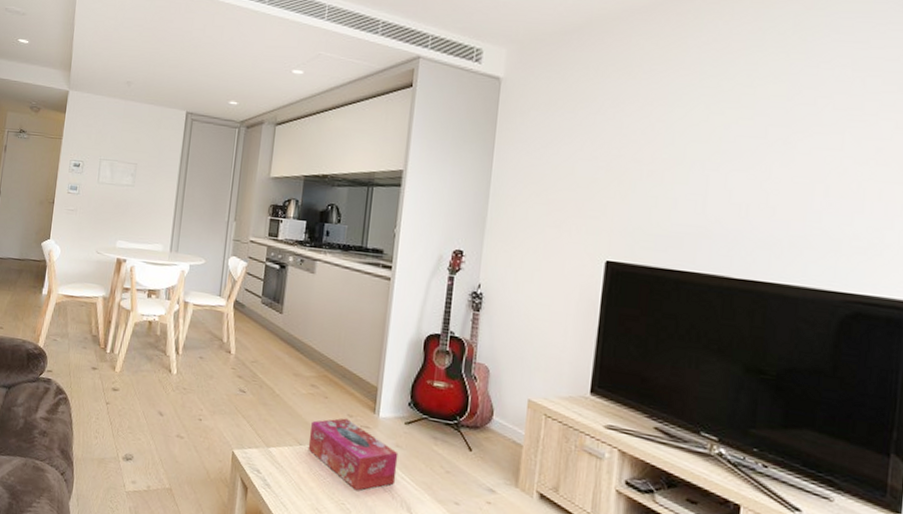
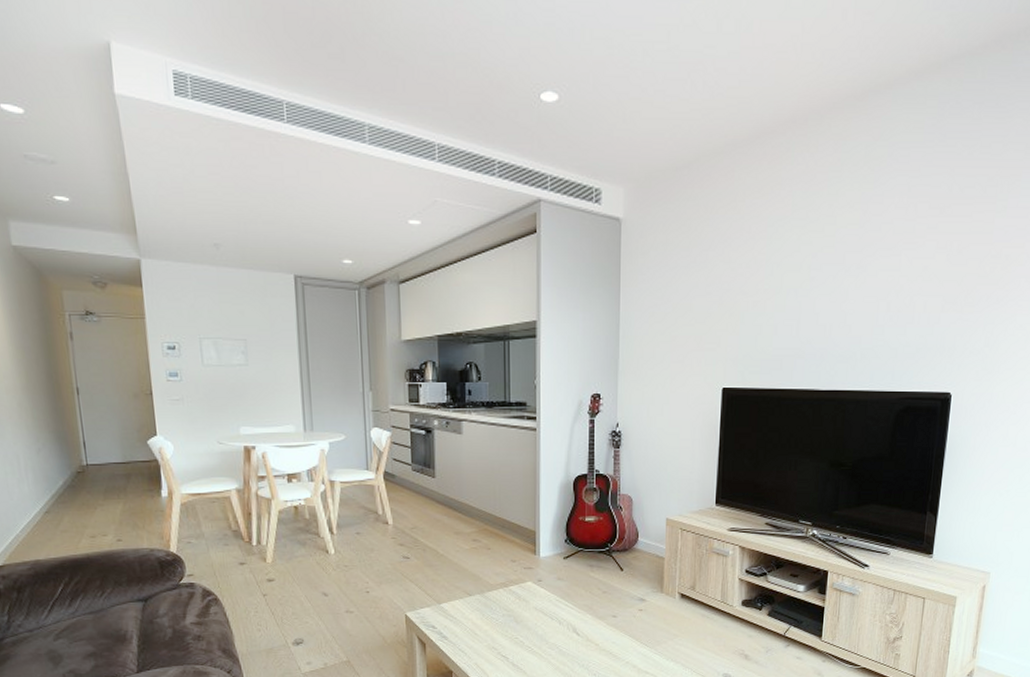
tissue box: present [307,418,399,491] -> none [477,564,561,625]

